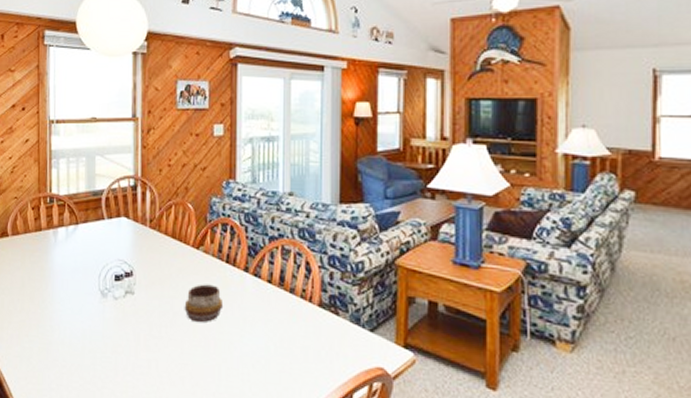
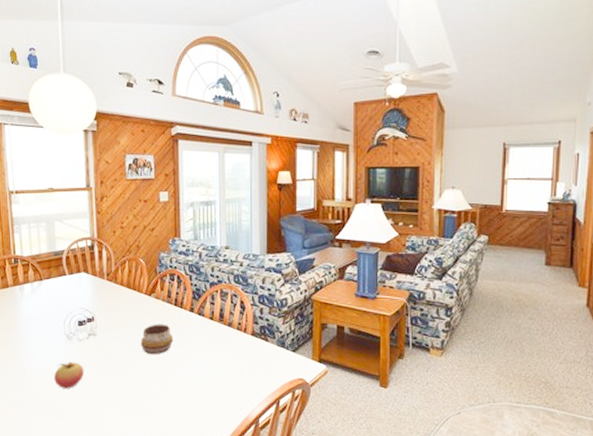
fruit: none [84,324,119,357] -> present [54,362,84,389]

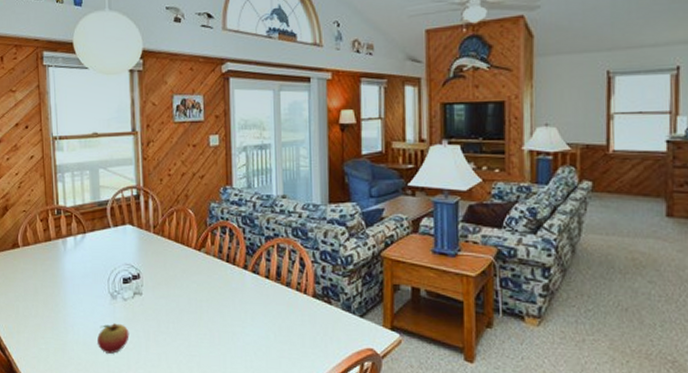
decorative bowl: present [140,324,174,354] -> none [189,282,226,317]

